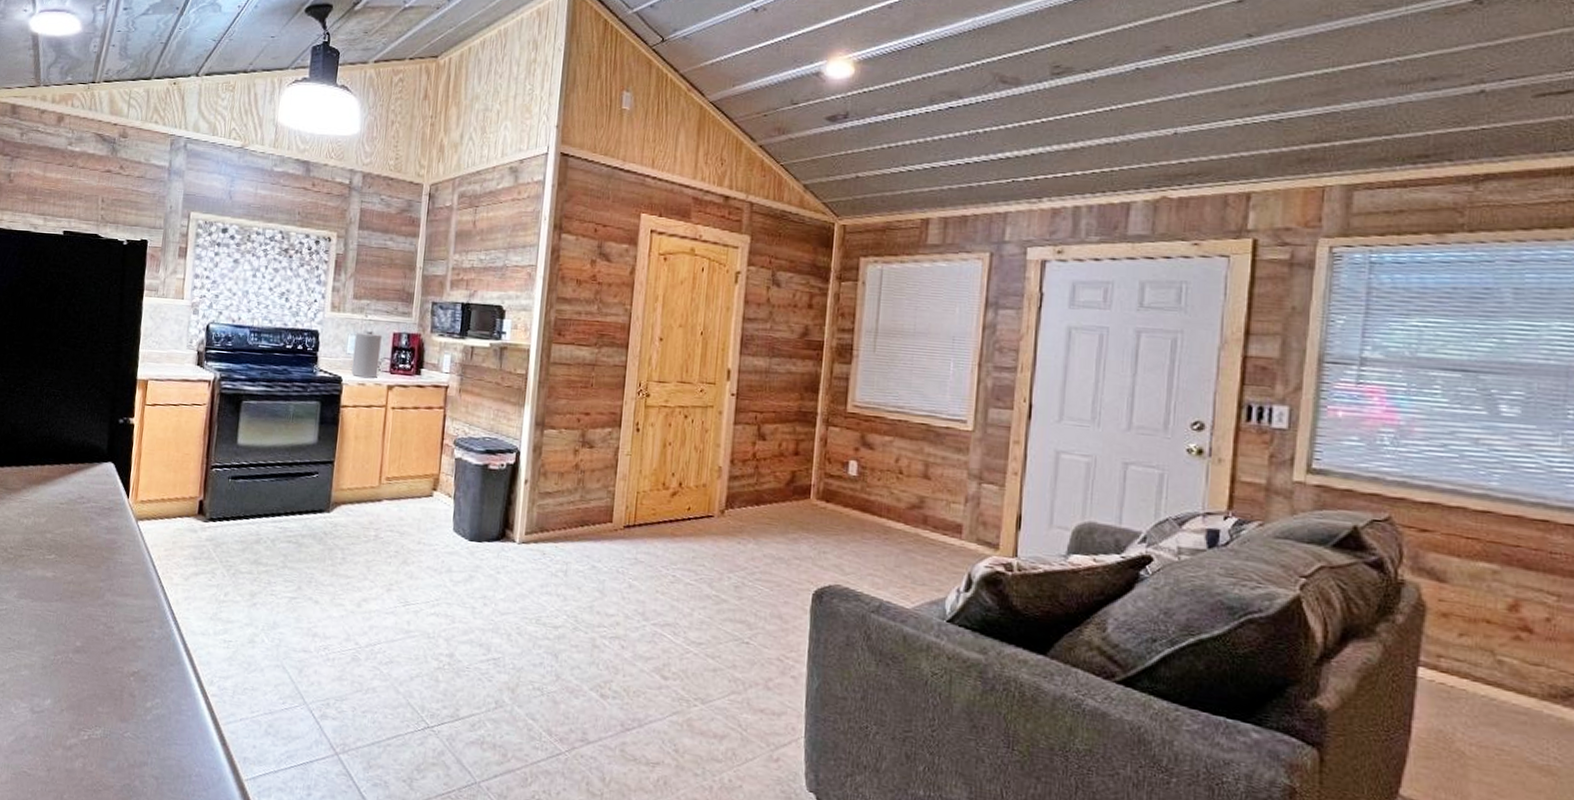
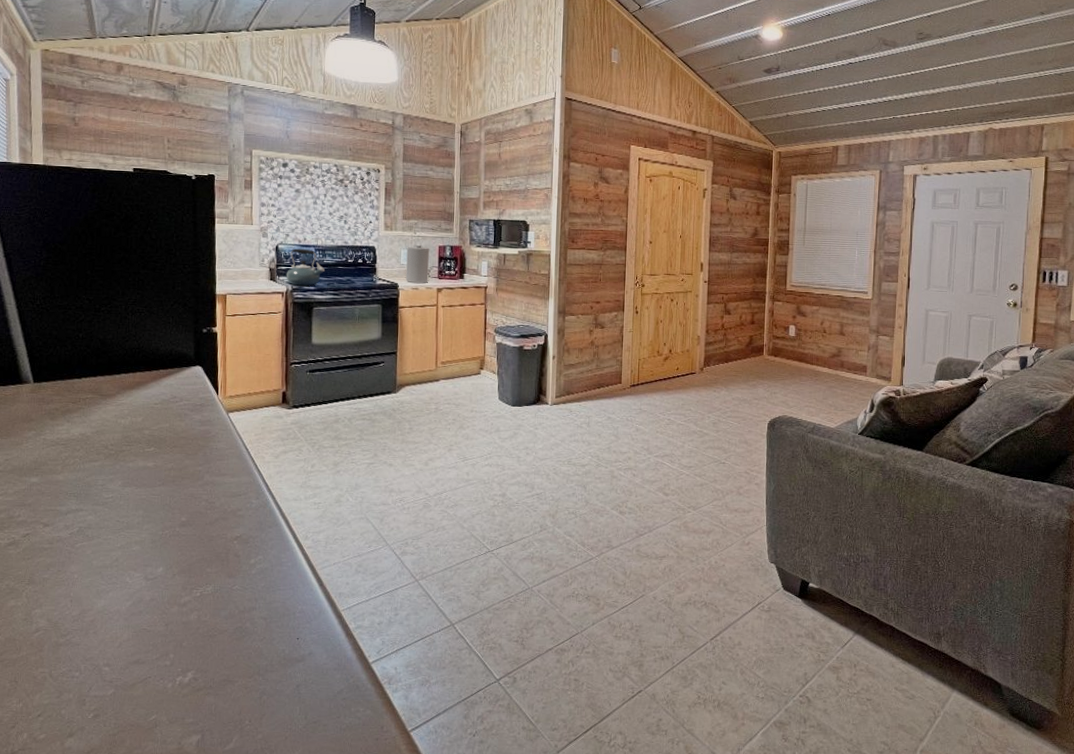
kettle: none [214,329,260,375] -> present [285,248,326,286]

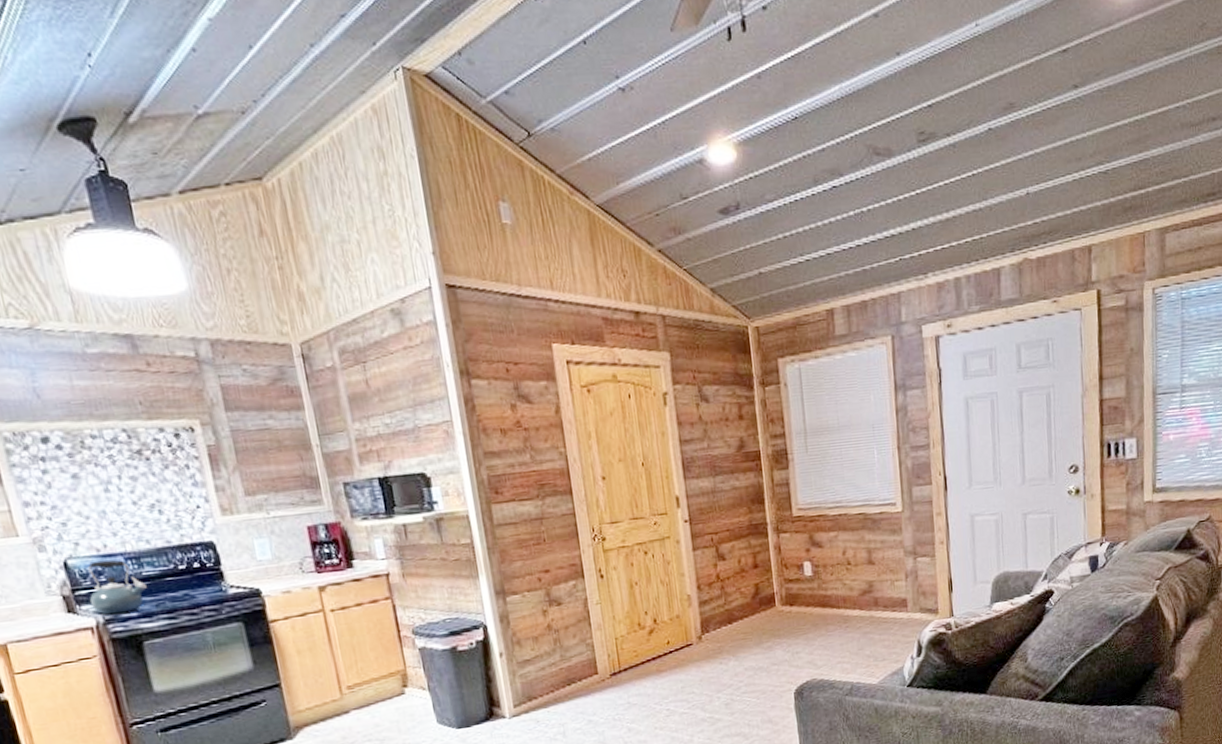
paper towel holder: present [406,245,429,283] -> none [260,530,303,585]

